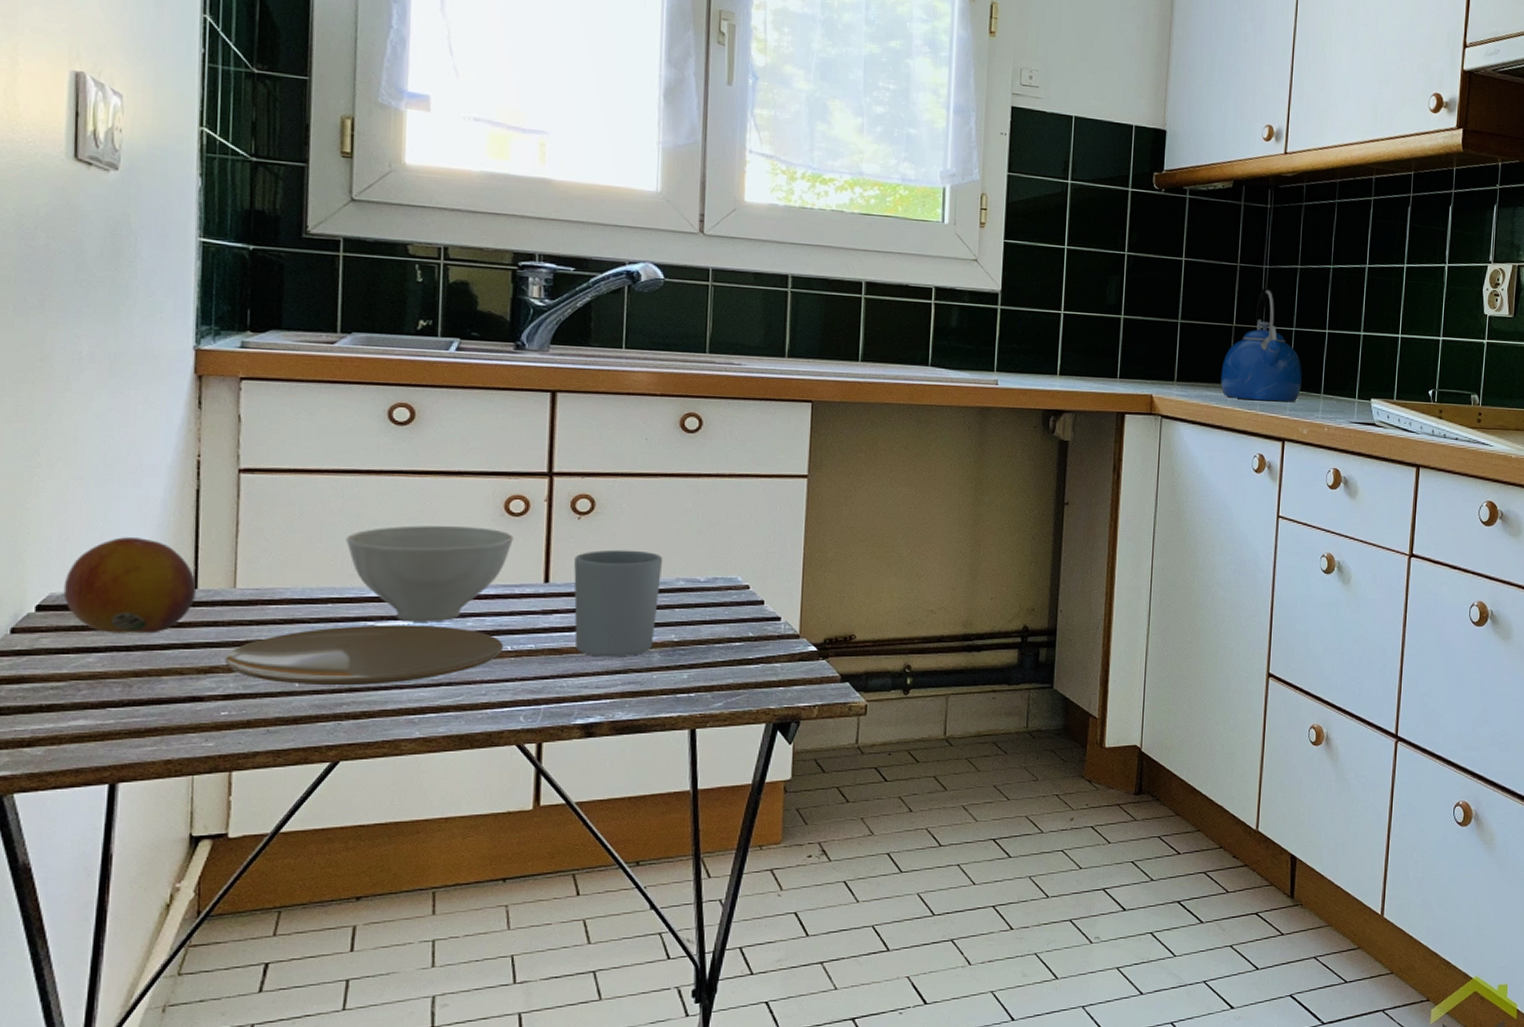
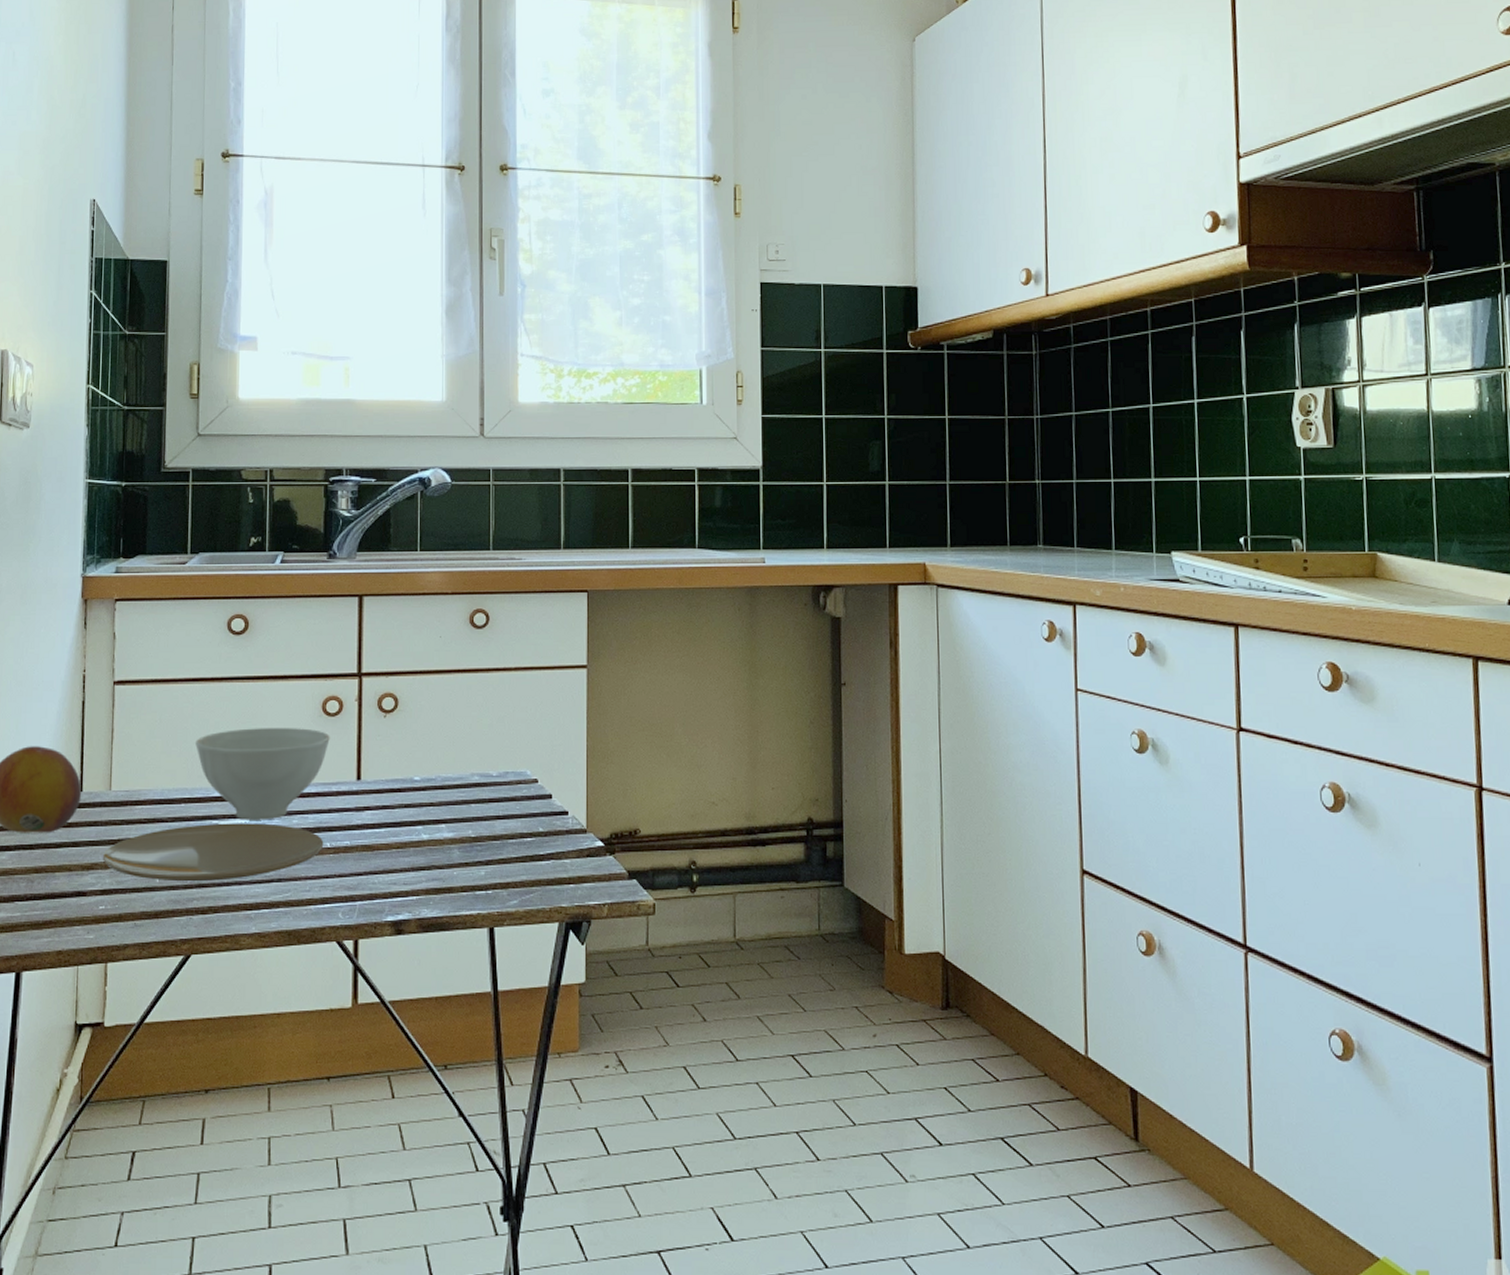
mug: present [574,549,663,657] -> none [382,746,459,854]
kettle: present [1220,288,1303,402] -> none [997,439,1090,562]

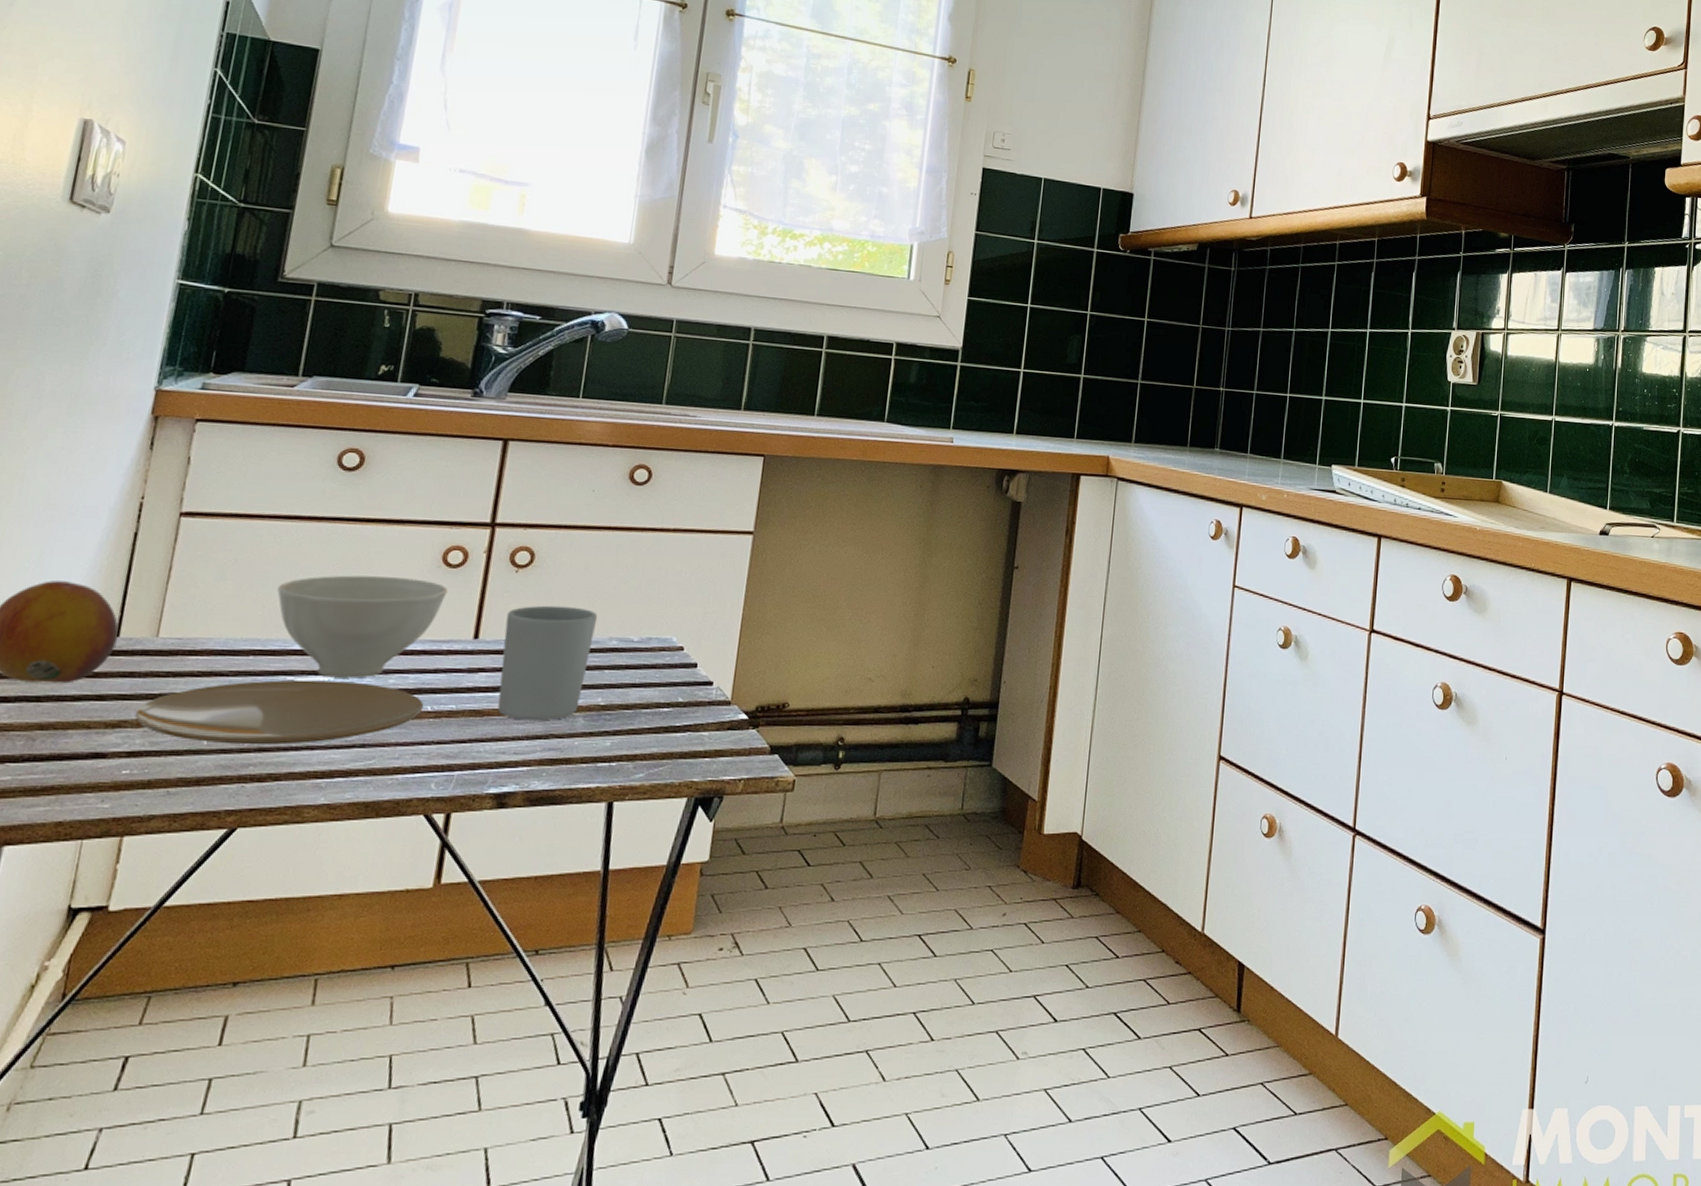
mug: none [382,746,459,854] -> present [497,605,598,721]

